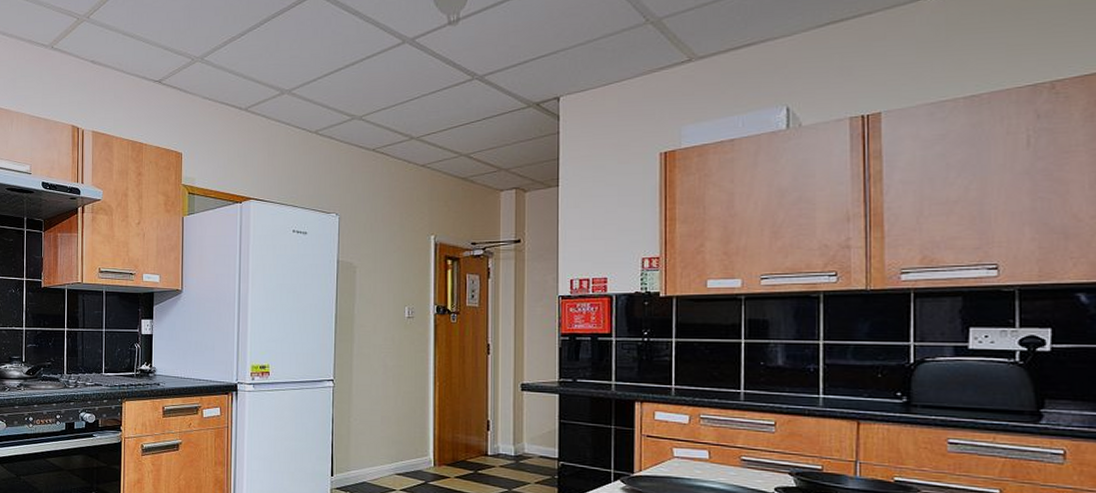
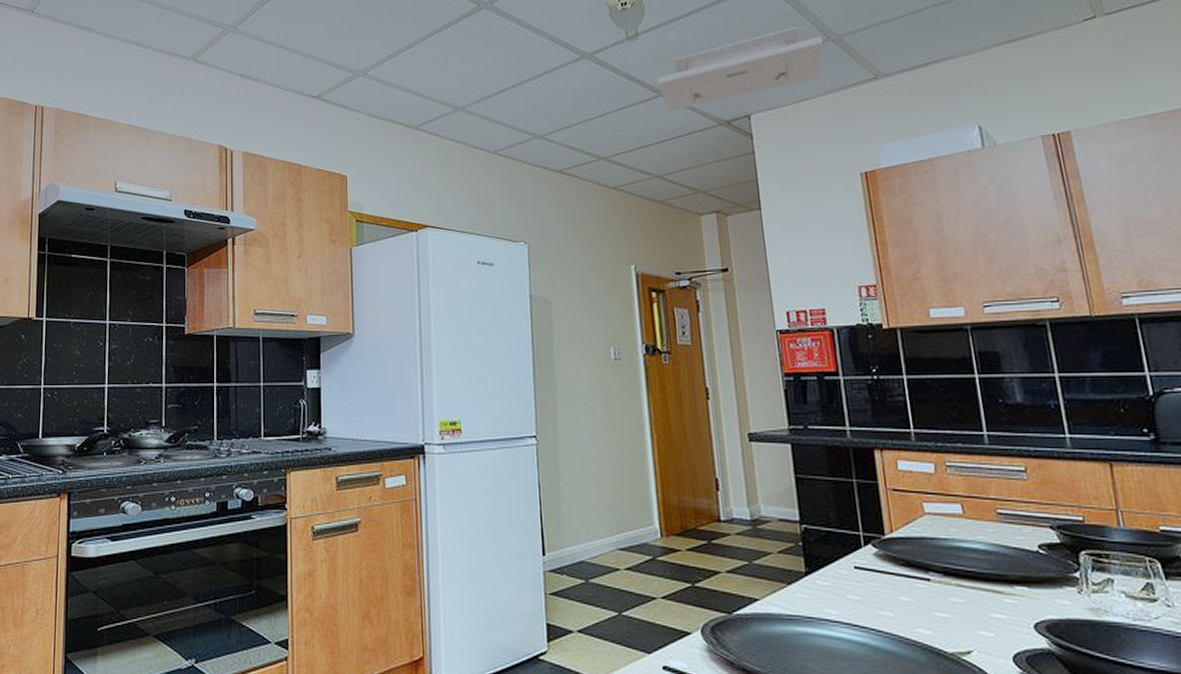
ceiling light: none [473,9,642,94] -> present [656,26,823,112]

